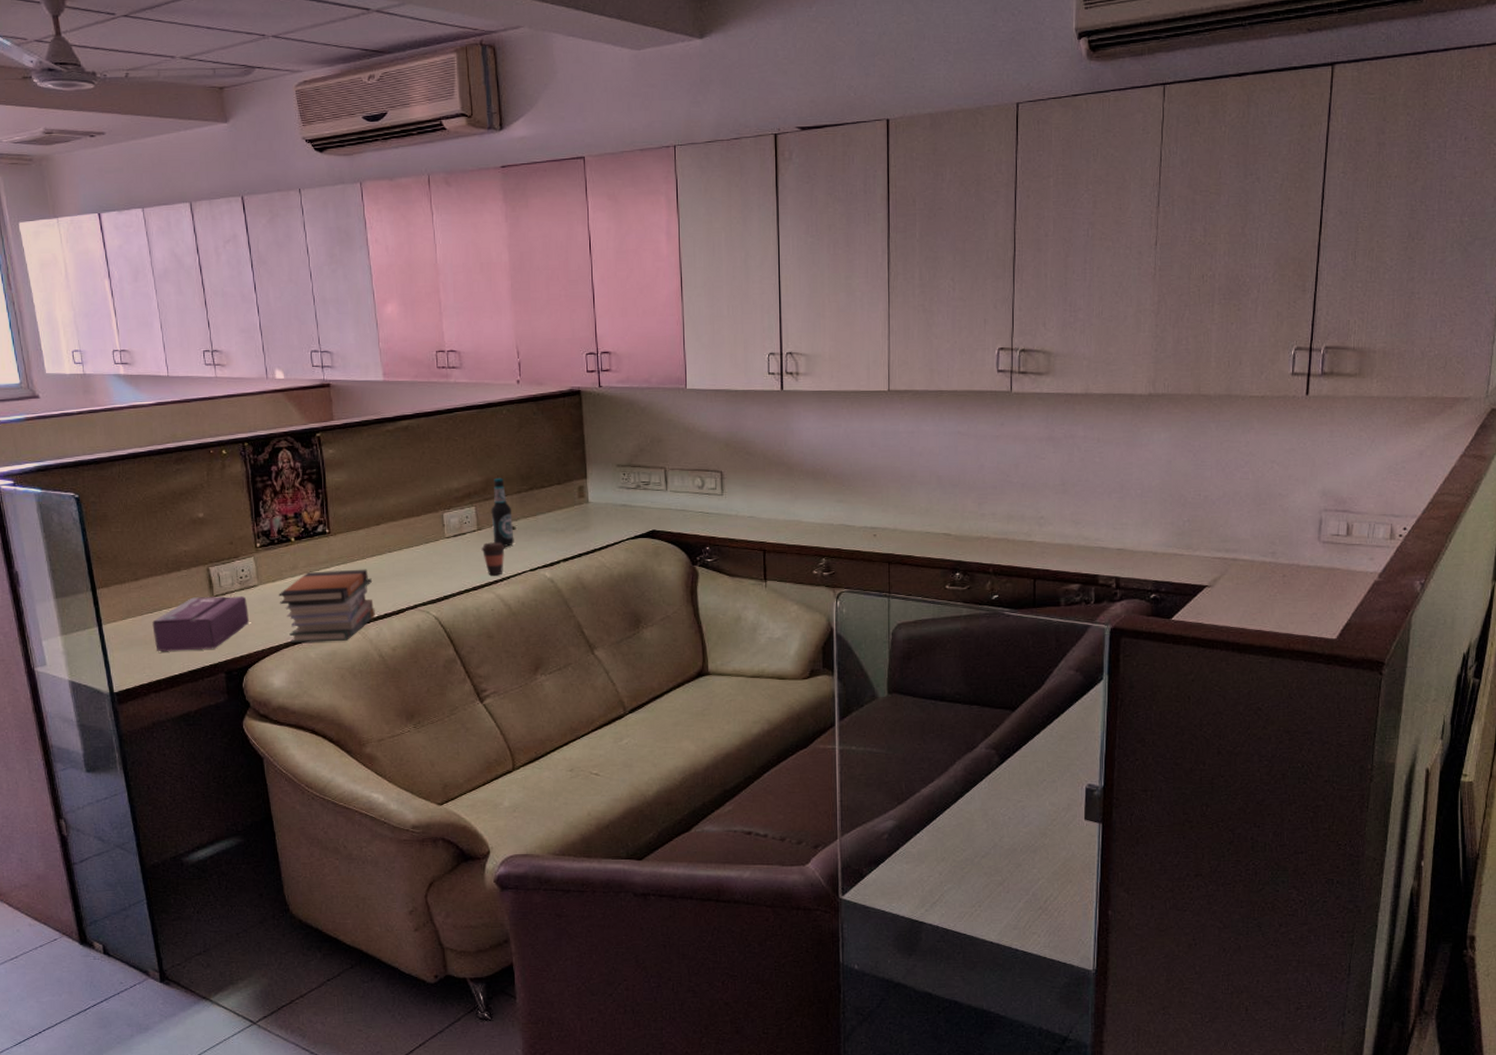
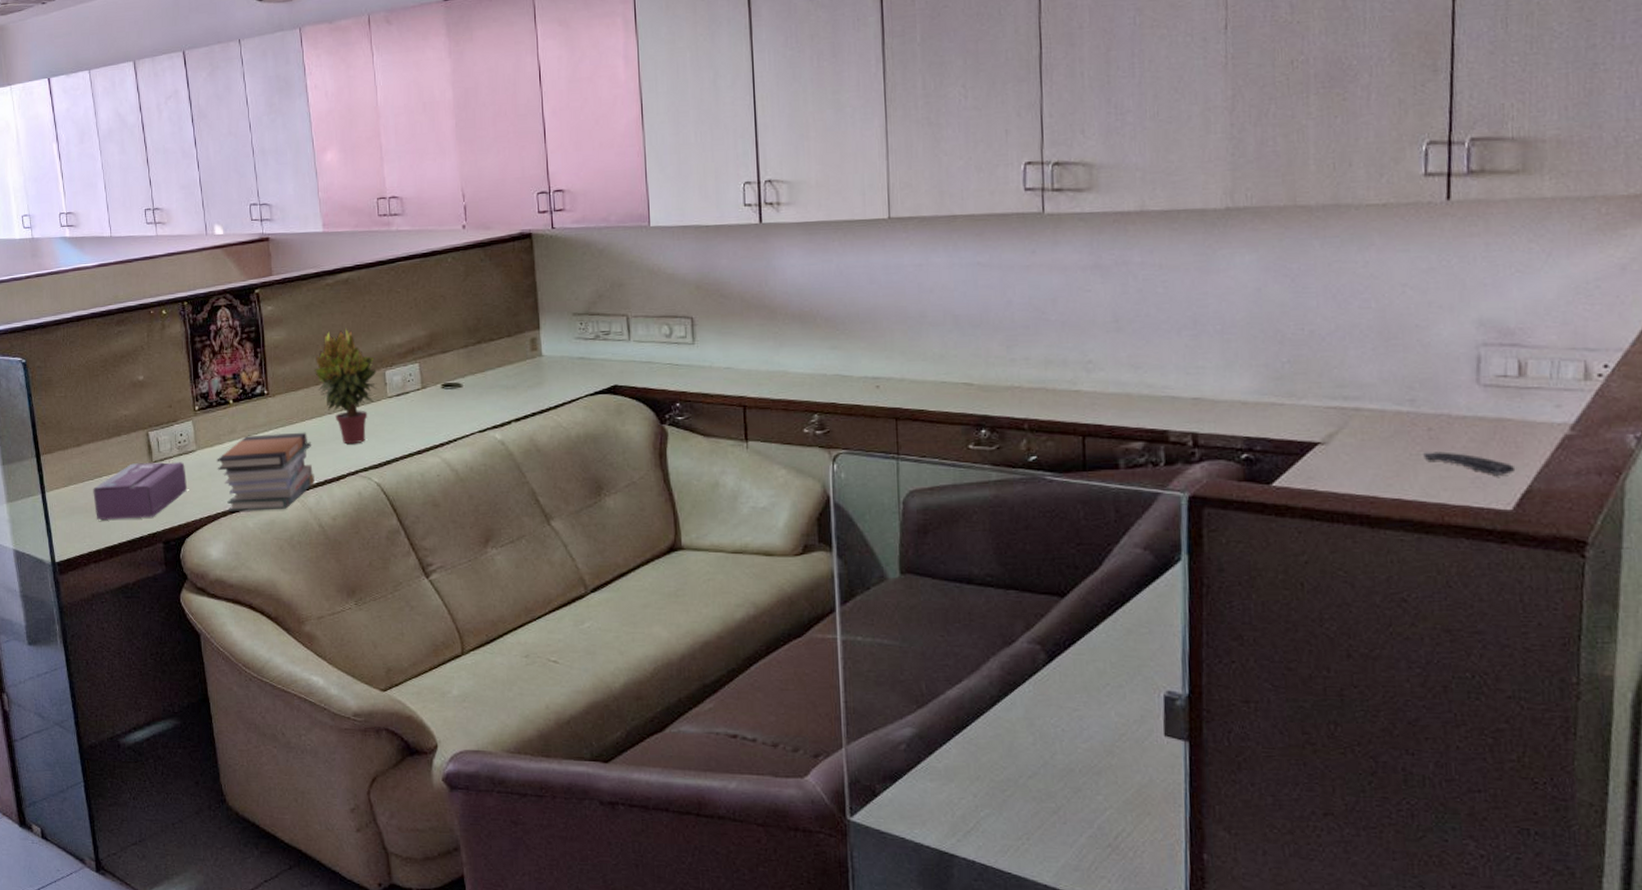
potted plant: none [374,472,437,581] -> present [314,328,378,445]
coffee cup: present [481,542,505,576] -> none [426,401,451,438]
bottle: present [491,477,514,547] -> none [436,331,461,406]
remote control: none [1278,593,1341,612] -> present [1422,451,1516,475]

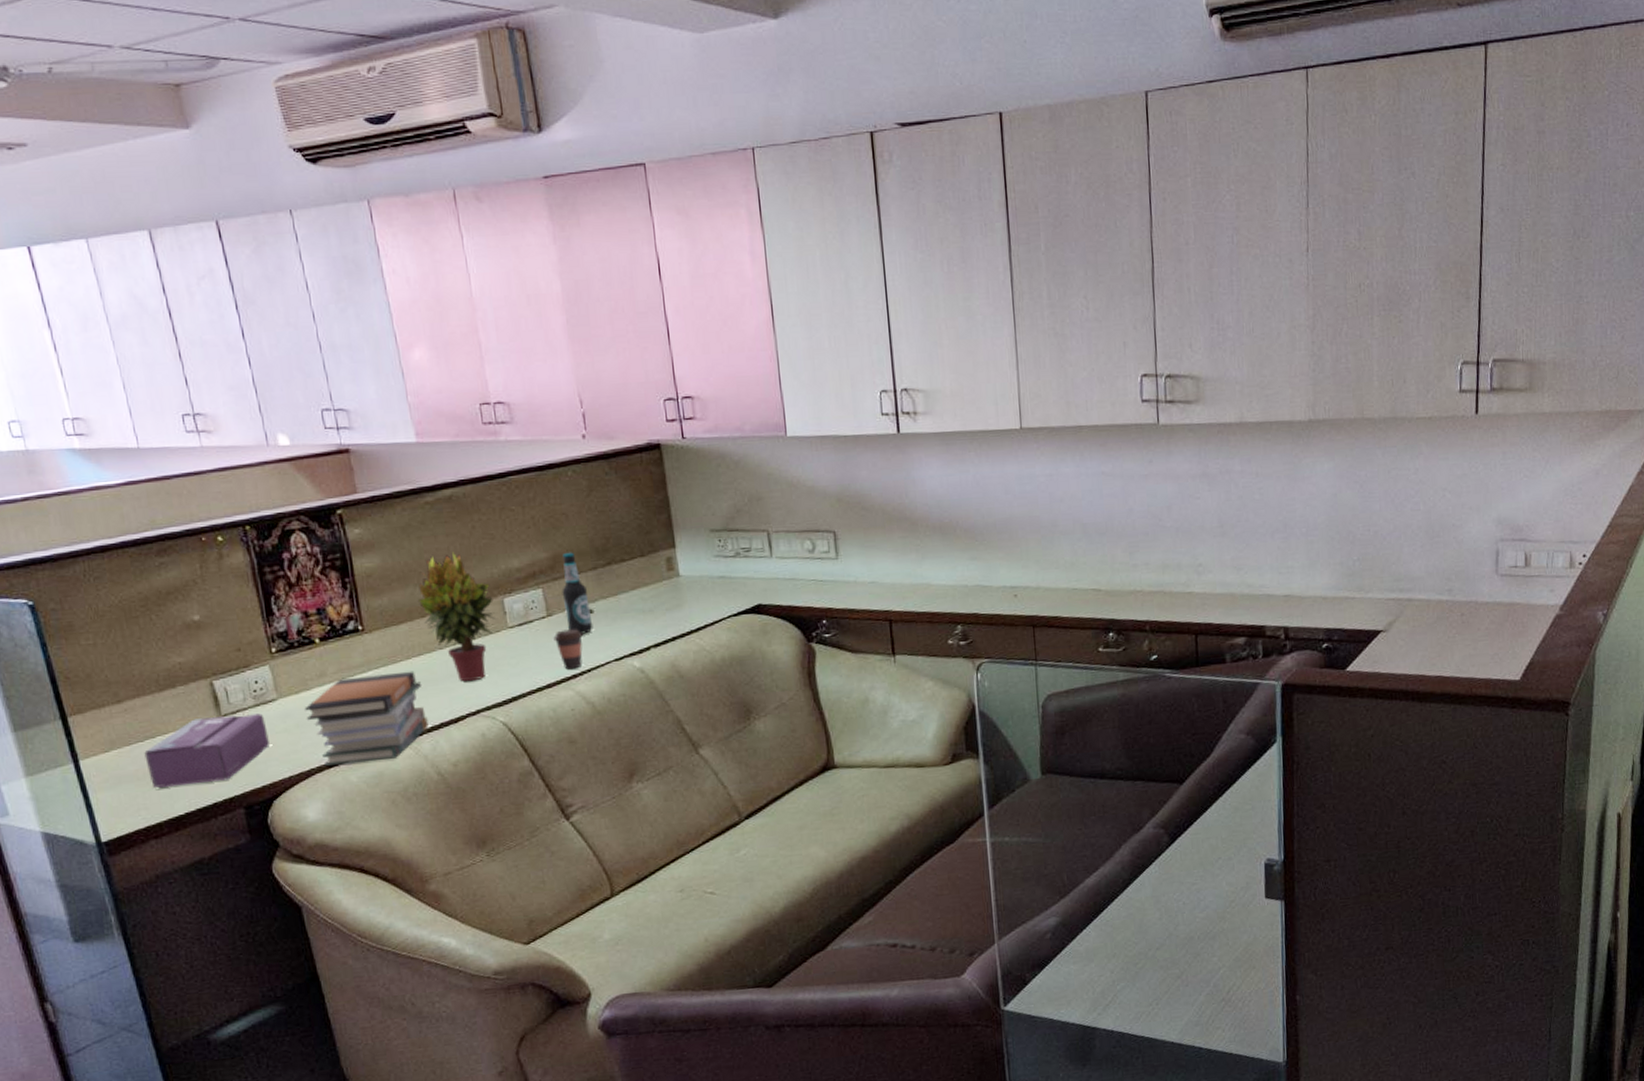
coffee cup: none [426,401,451,438] -> present [553,629,583,670]
bottle: none [436,331,461,406] -> present [562,552,593,634]
remote control: present [1422,451,1516,475] -> none [1457,633,1523,651]

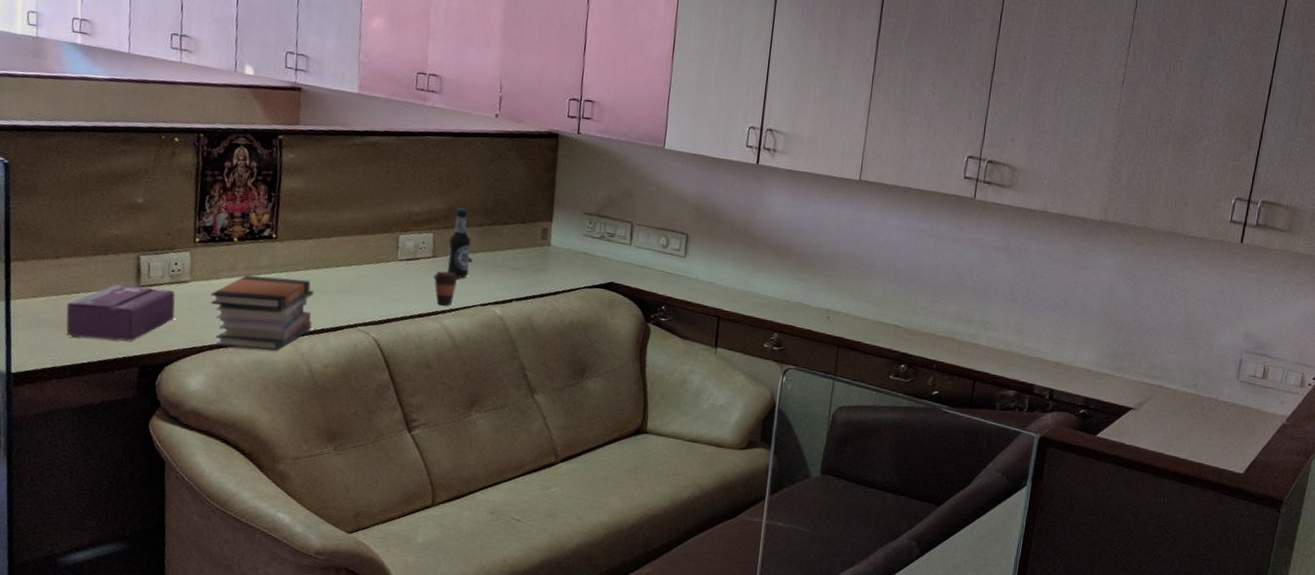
potted plant: present [417,552,497,682] -> none [327,187,391,299]

